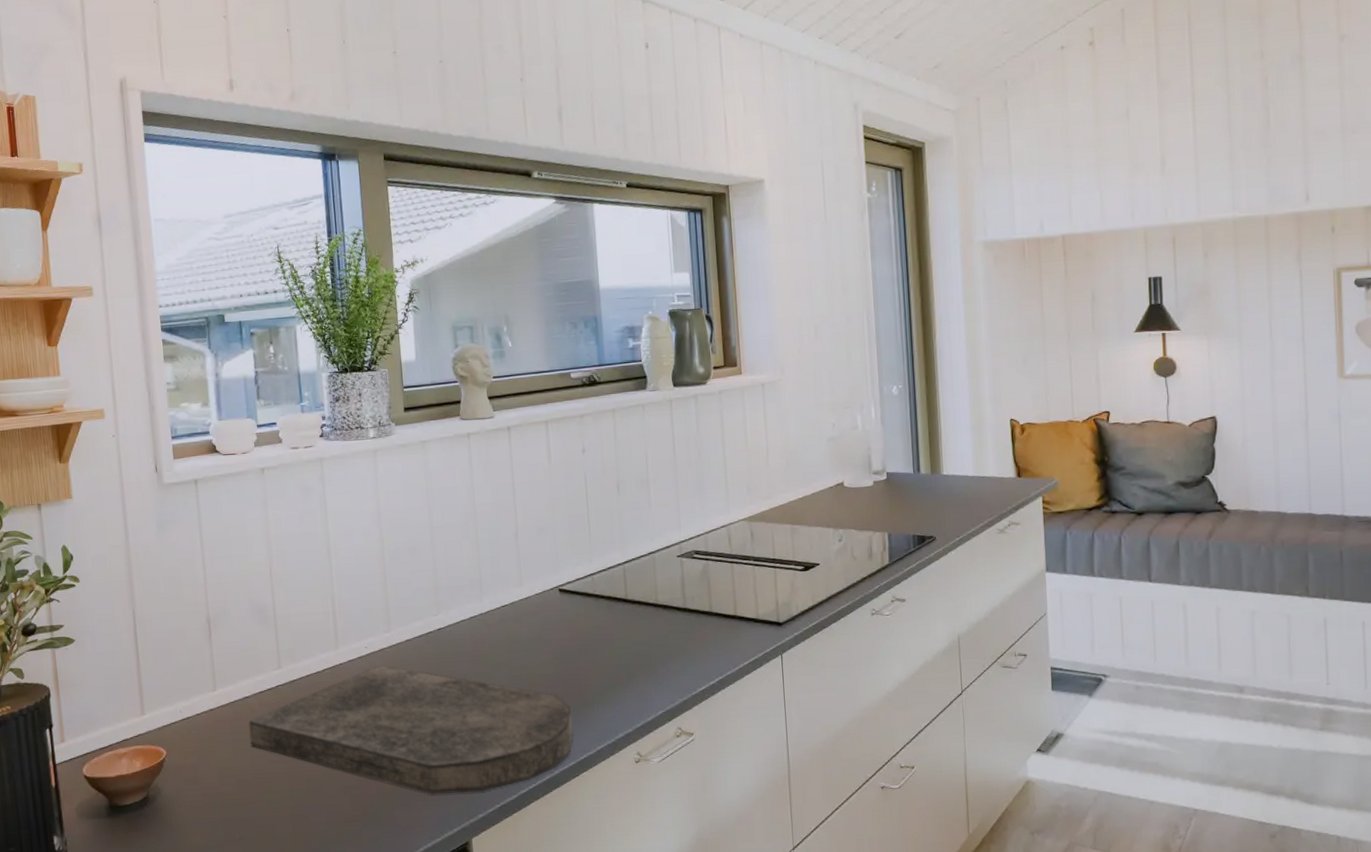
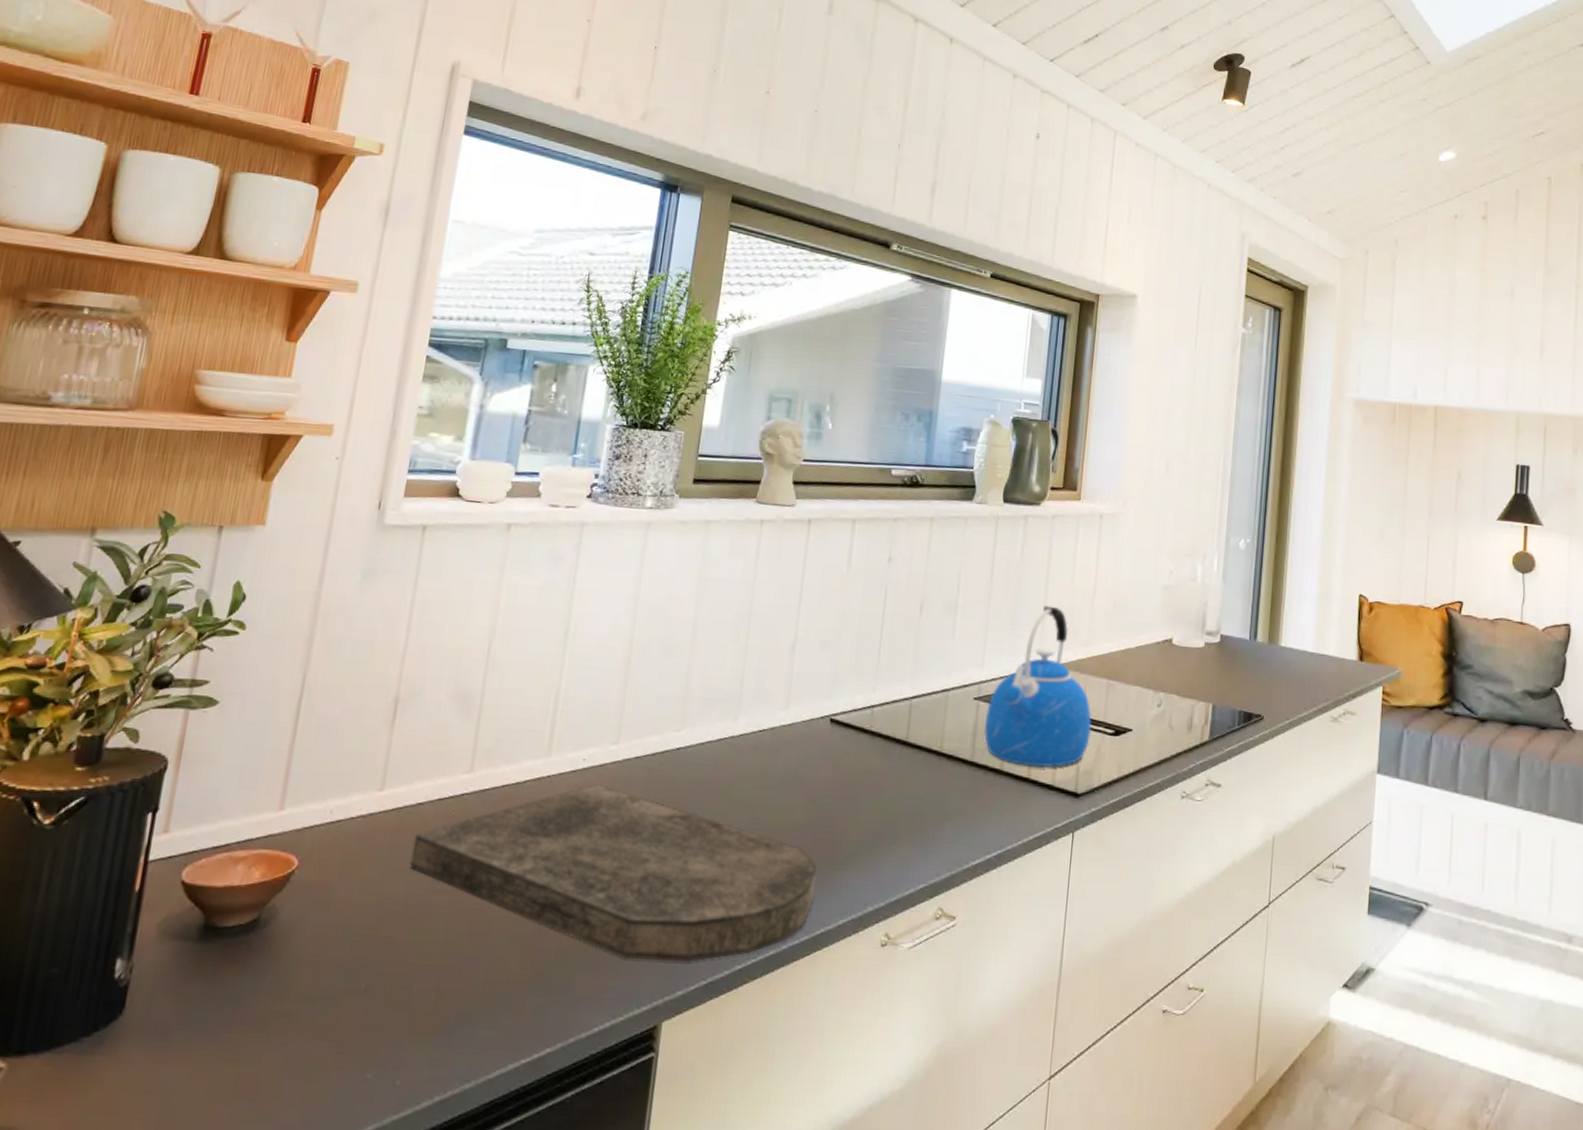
kettle: none [689,469,784,607] -> present [983,605,1092,768]

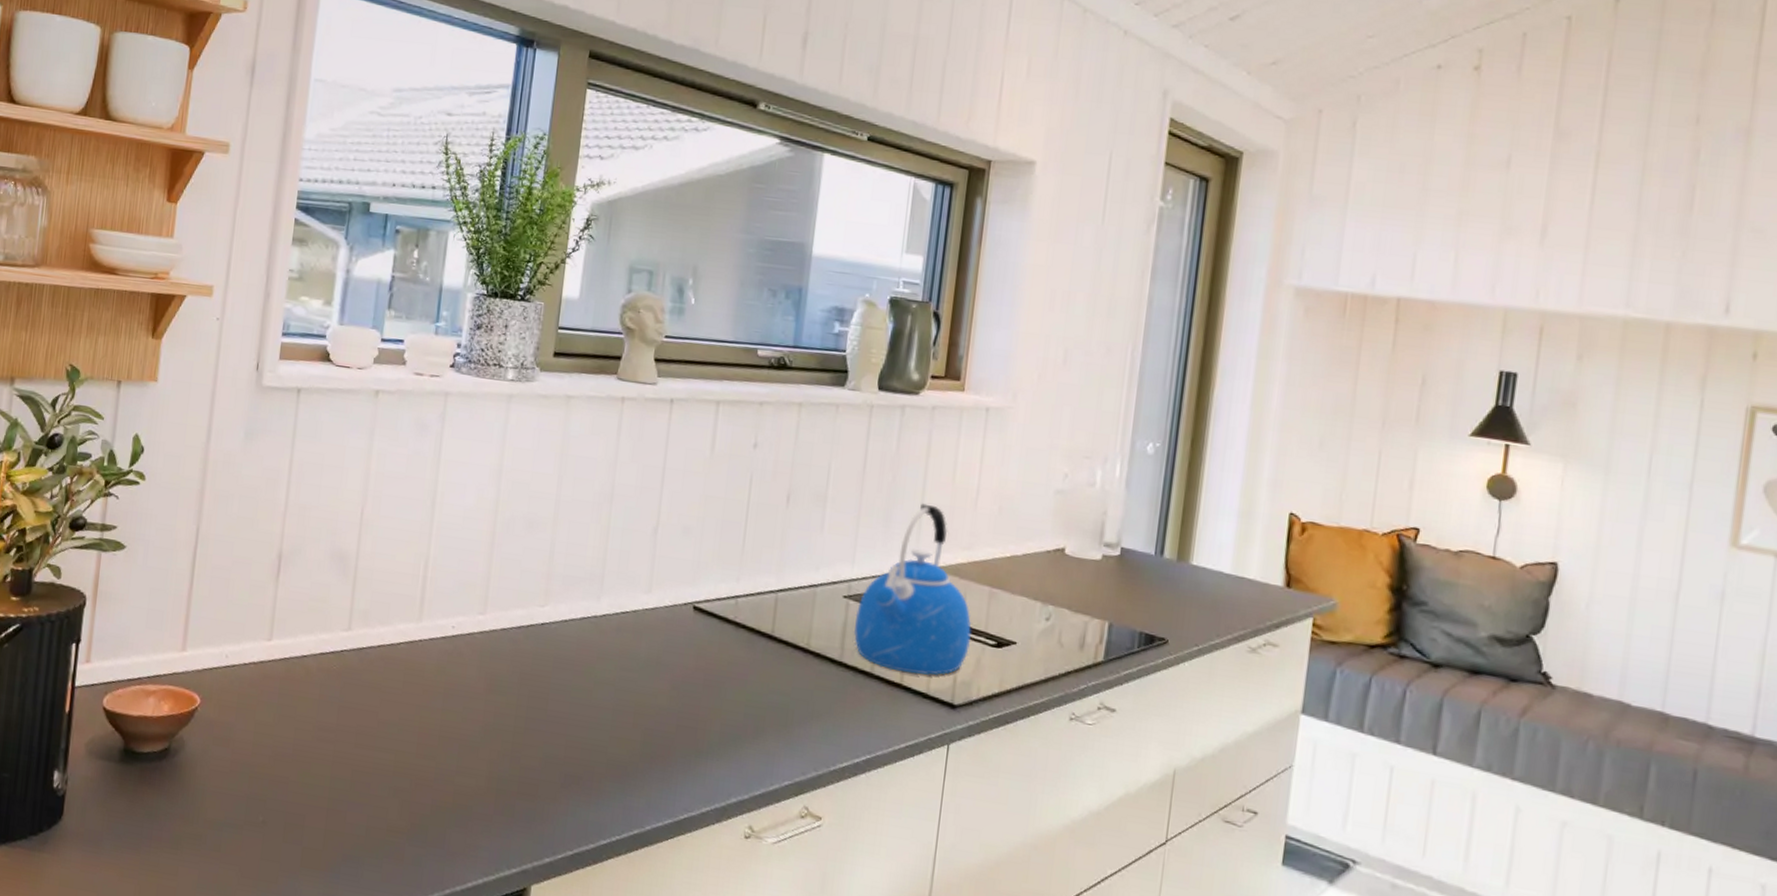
cutting board: present [410,784,817,962] -> none [297,652,680,831]

